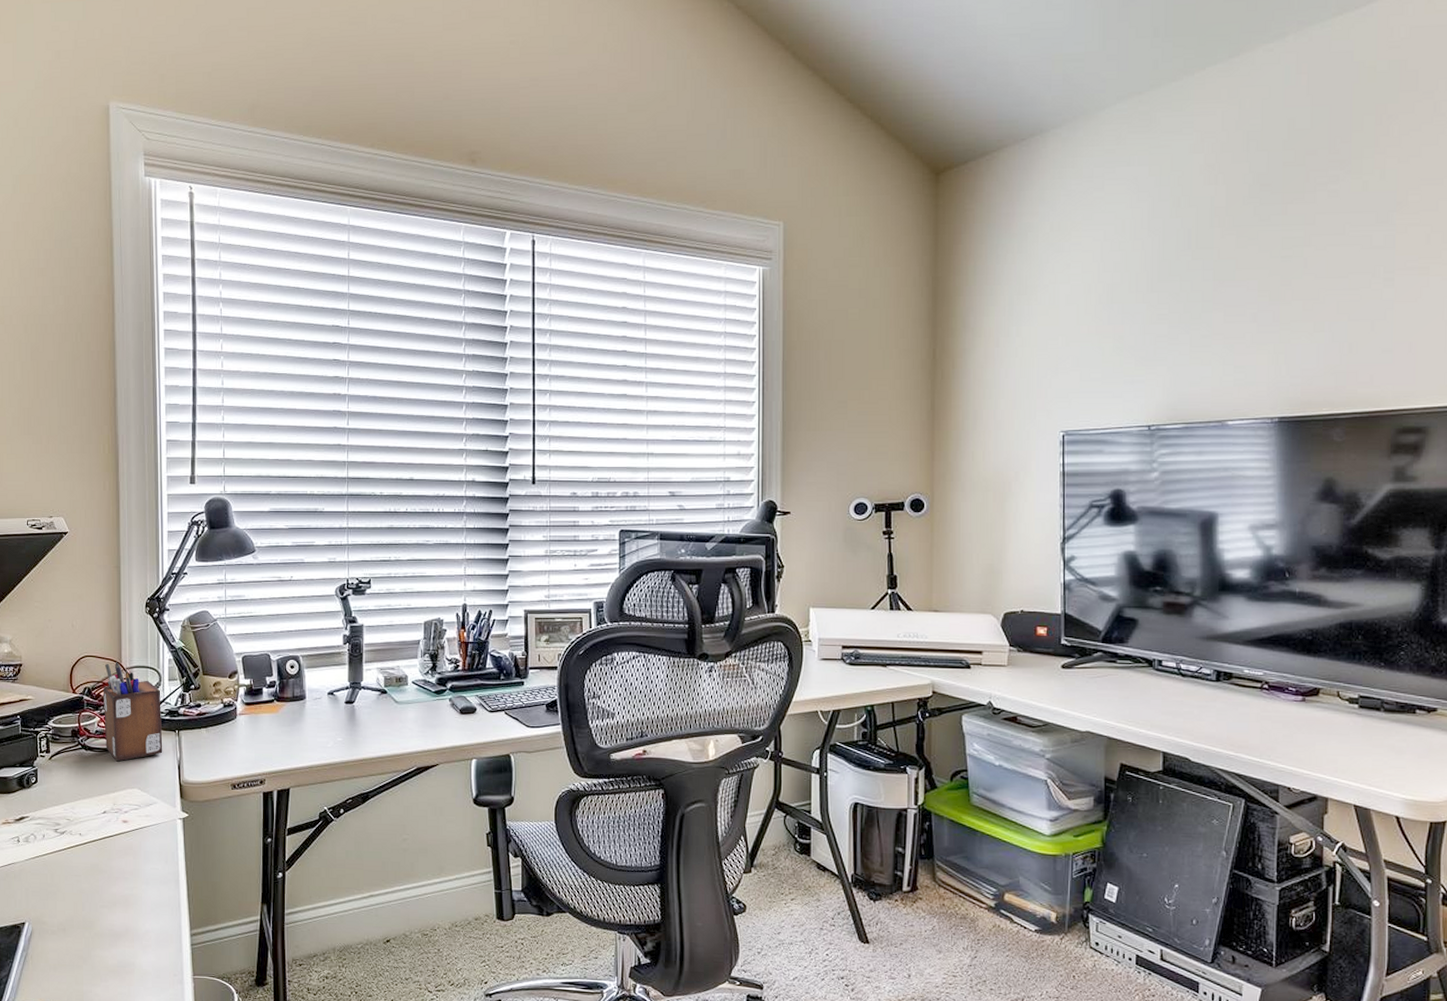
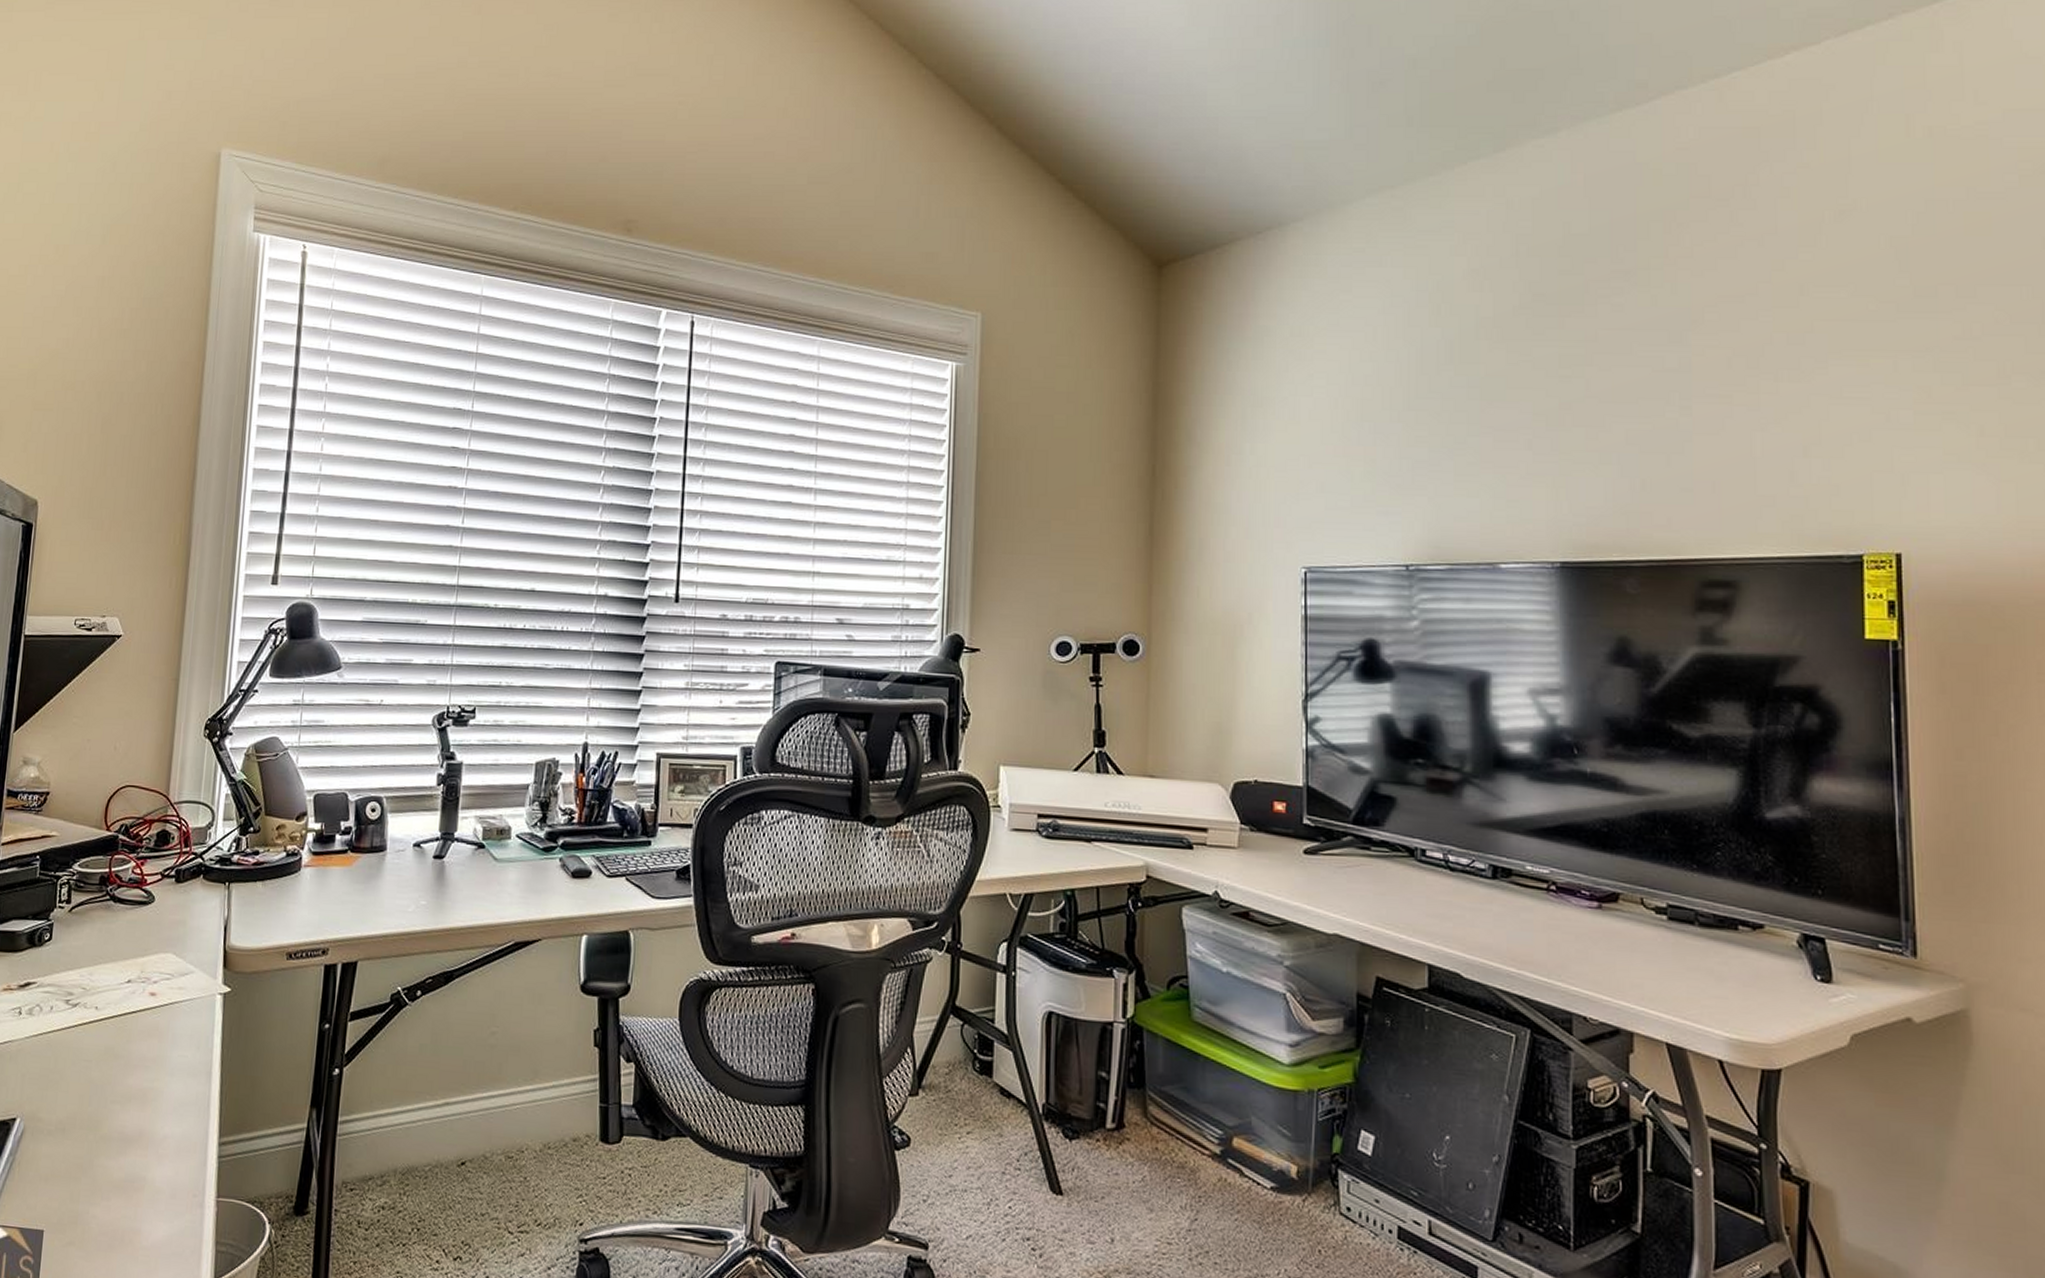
desk organizer: present [104,662,163,762] -> none [139,795,212,918]

